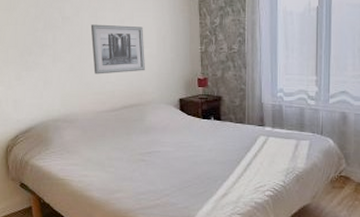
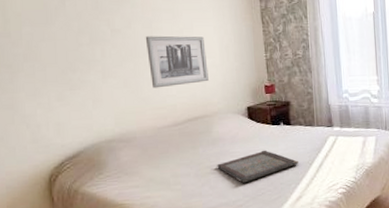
serving tray: none [148,143,226,174] -> present [217,150,298,184]

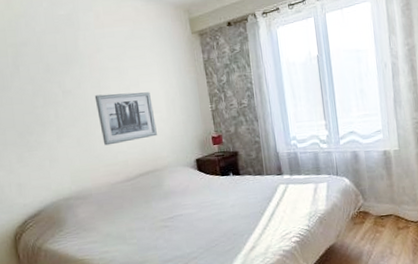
serving tray: present [217,150,298,184] -> none [170,201,250,236]

